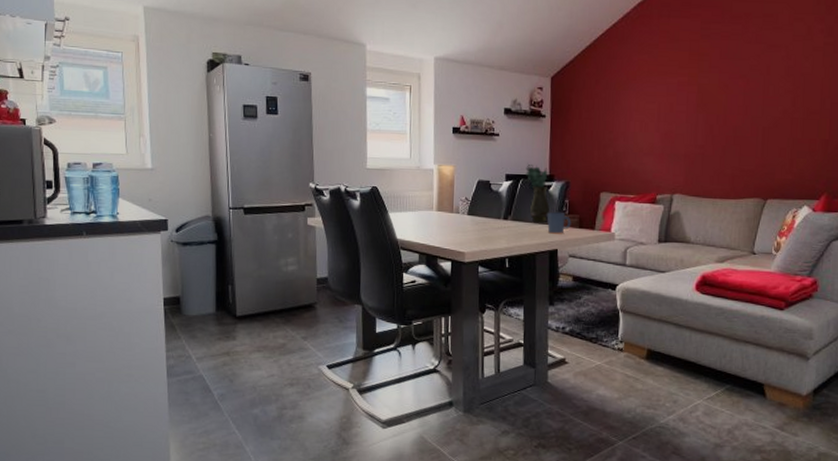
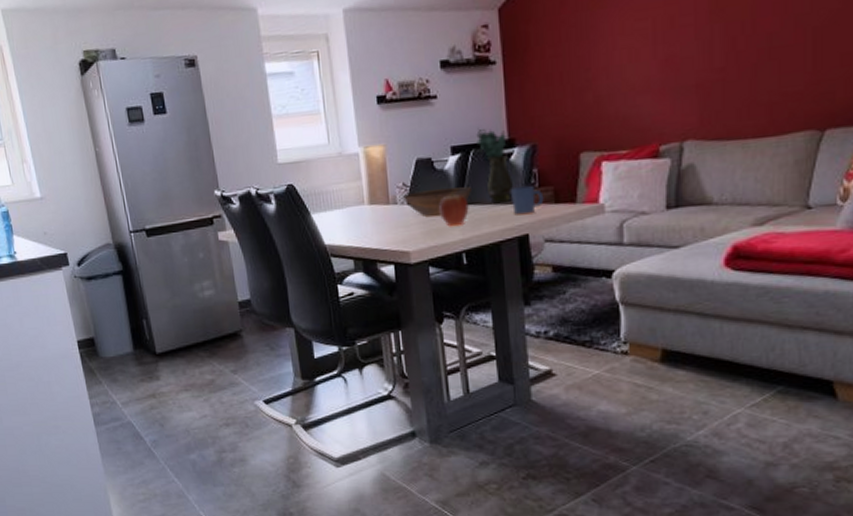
bowl: none [465,205,519,226] -> present [403,186,473,216]
fruit: none [491,210,515,236] -> present [438,193,469,226]

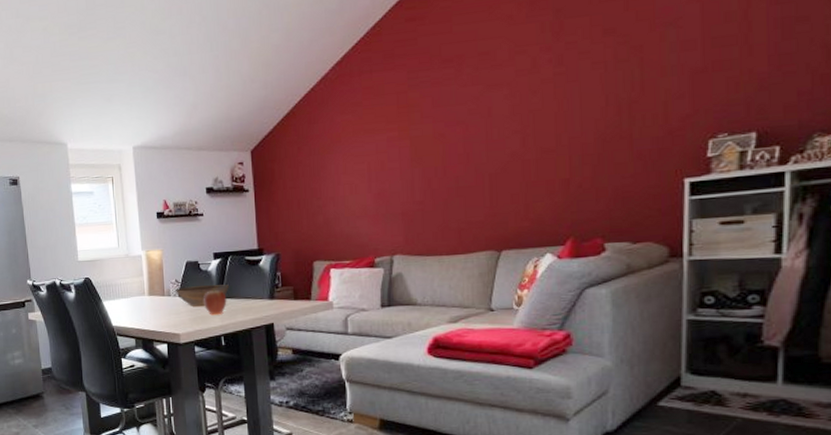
vase: present [476,128,513,203] -> none [233,240,262,298]
mug: present [511,184,544,216] -> none [260,284,286,308]

